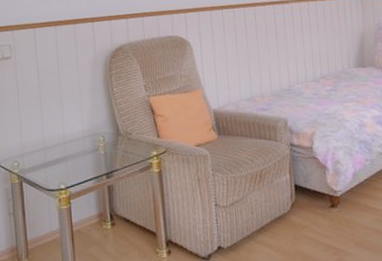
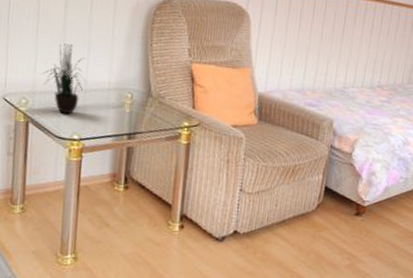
potted plant: none [28,105,62,168] -> present [43,43,85,115]

